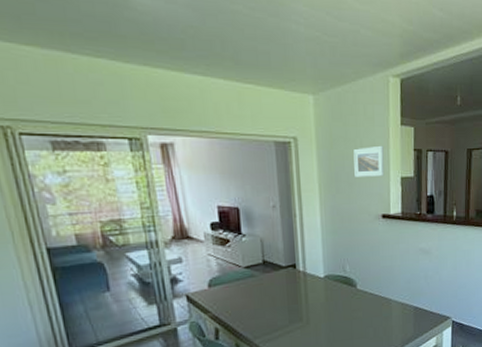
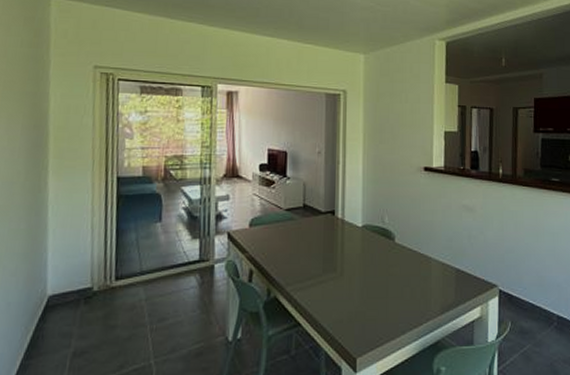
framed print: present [353,145,384,177] -> none [398,100,428,130]

